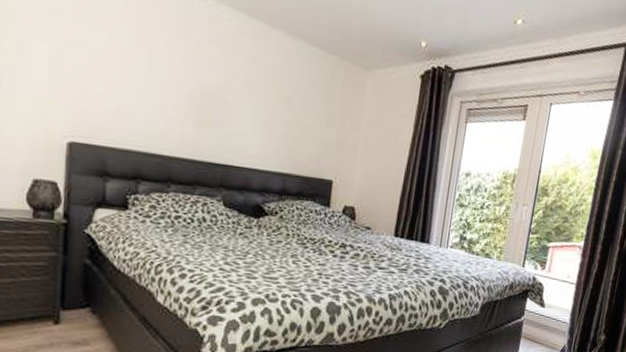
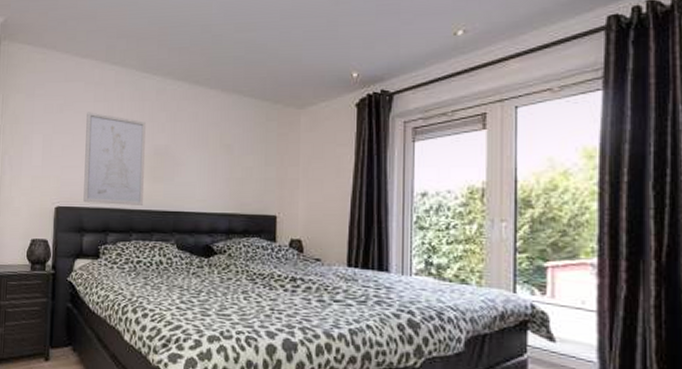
wall art: none [107,25,192,153] -> present [83,112,146,205]

